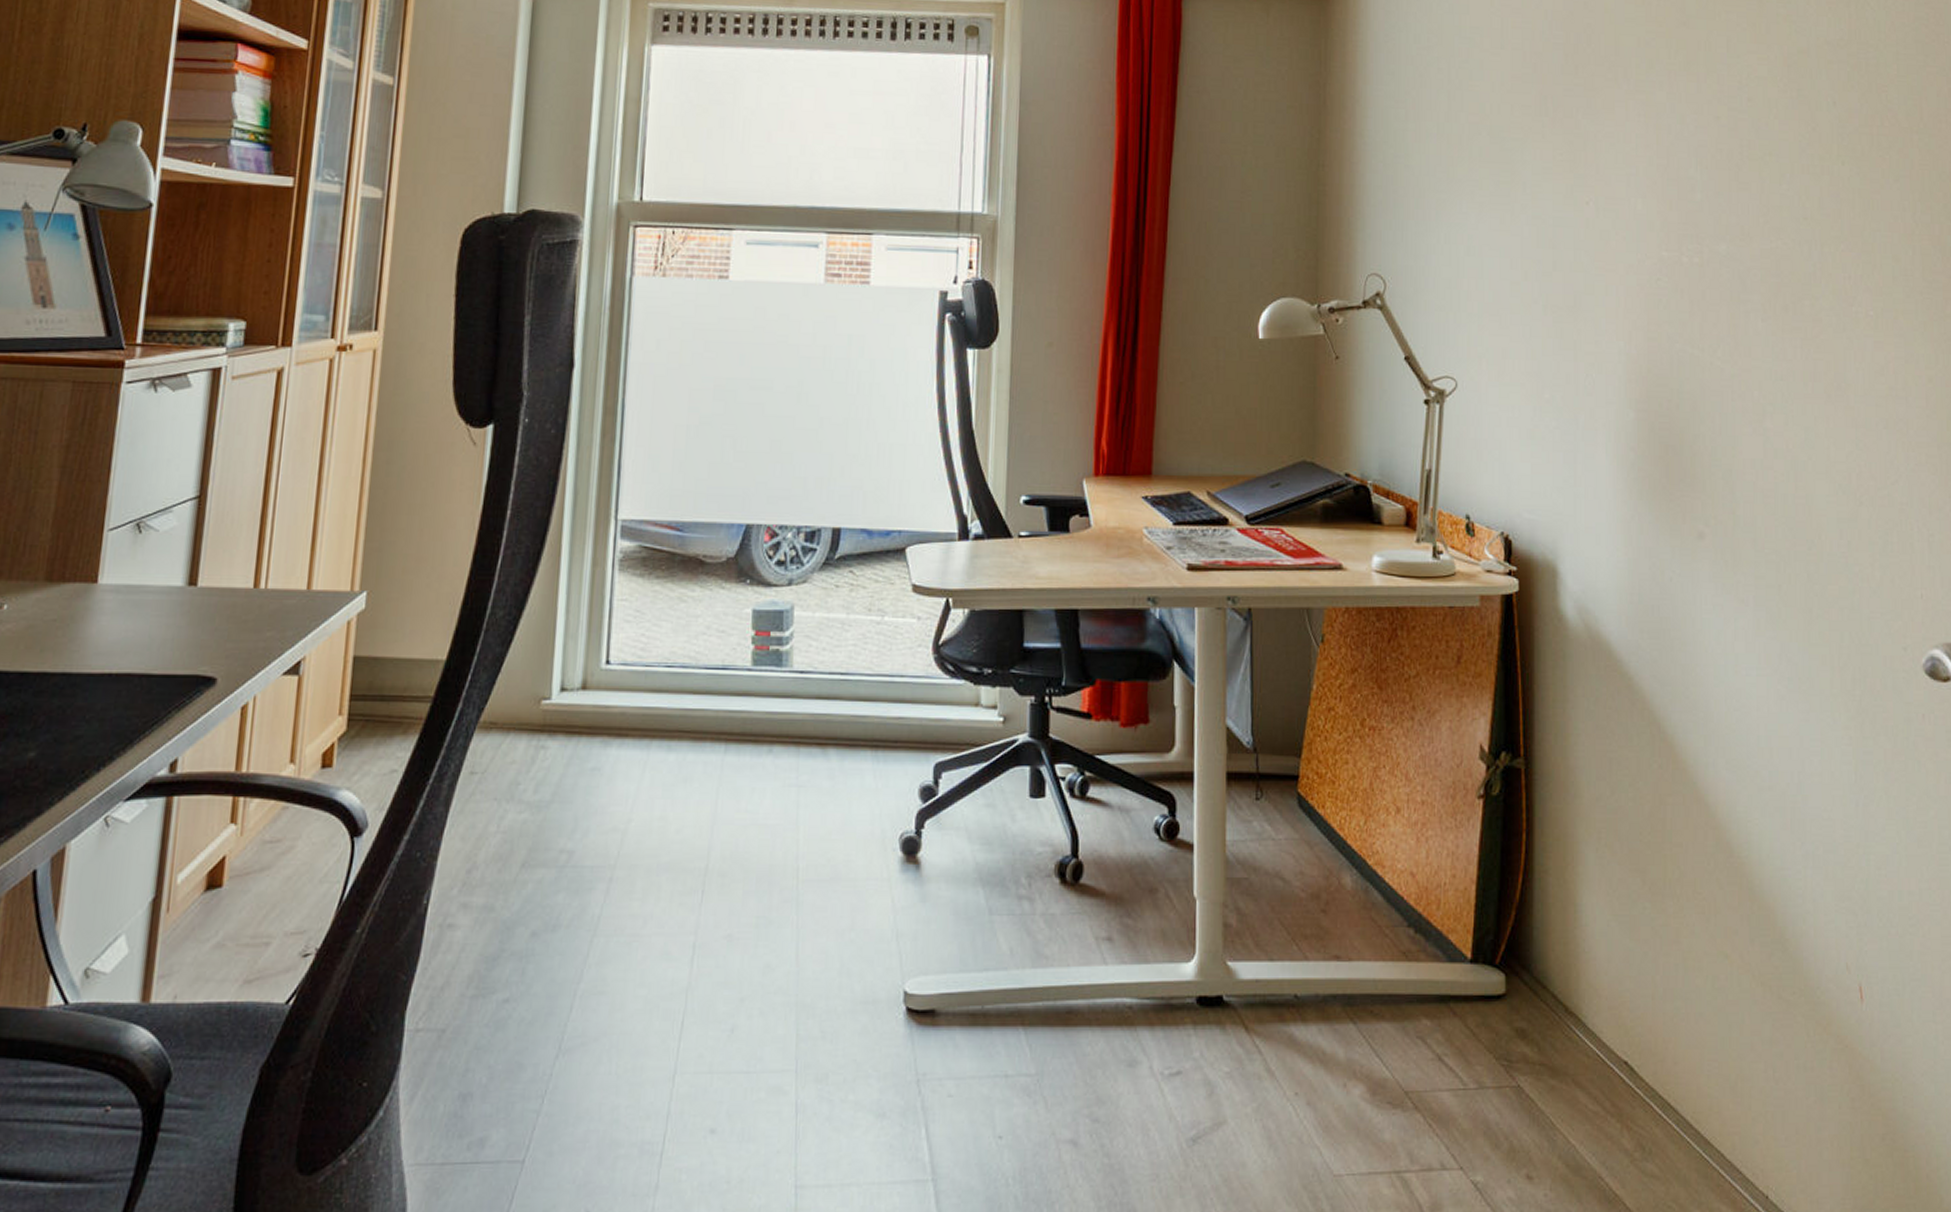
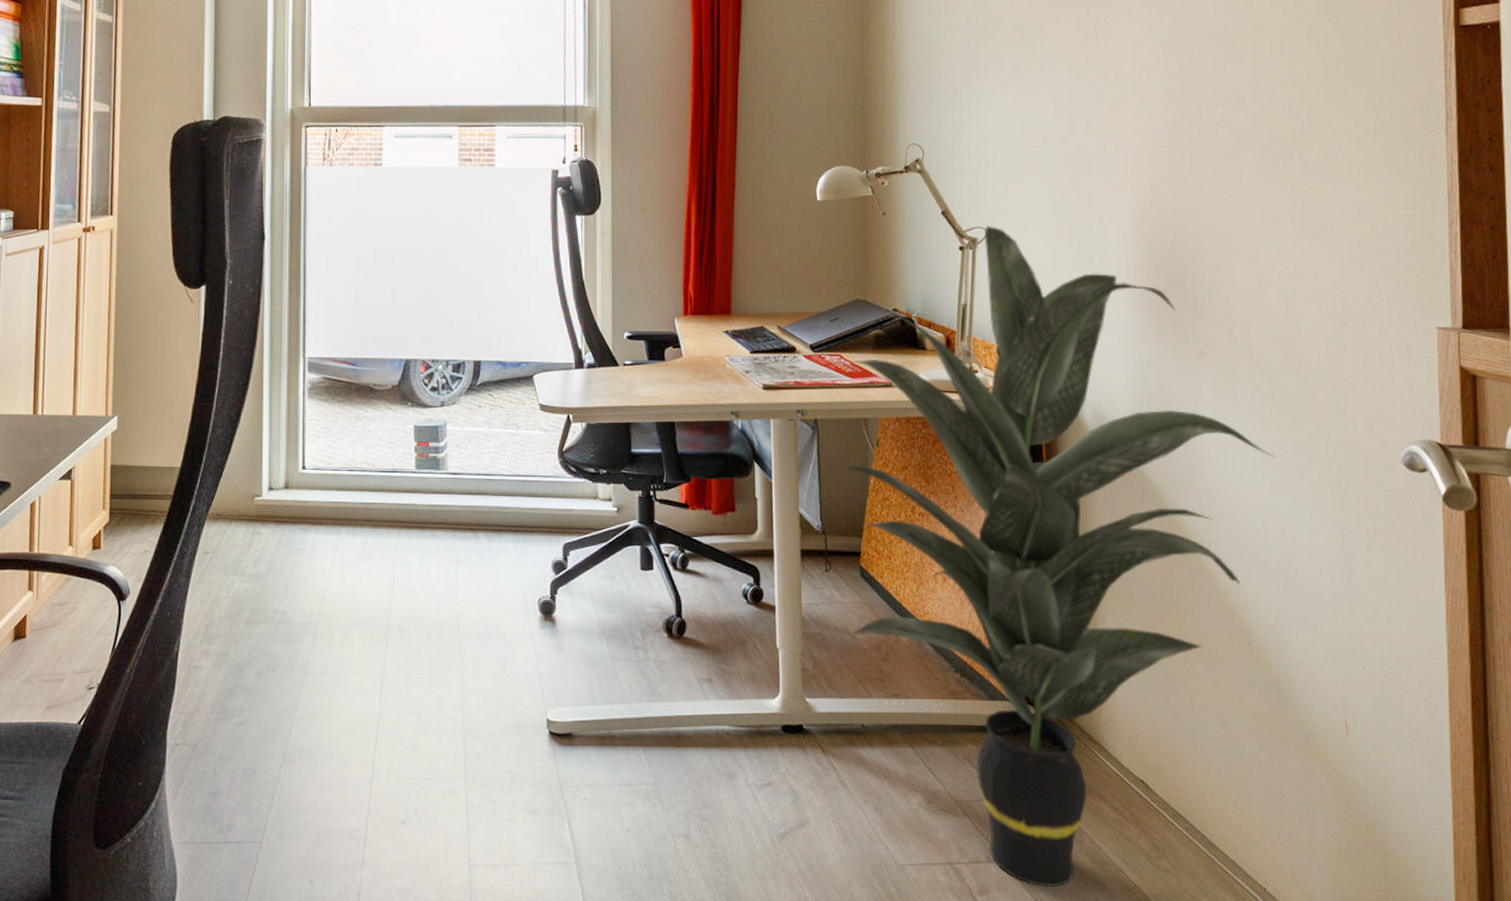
indoor plant: none [1281,374,1784,1201] -> present [844,225,1277,888]

